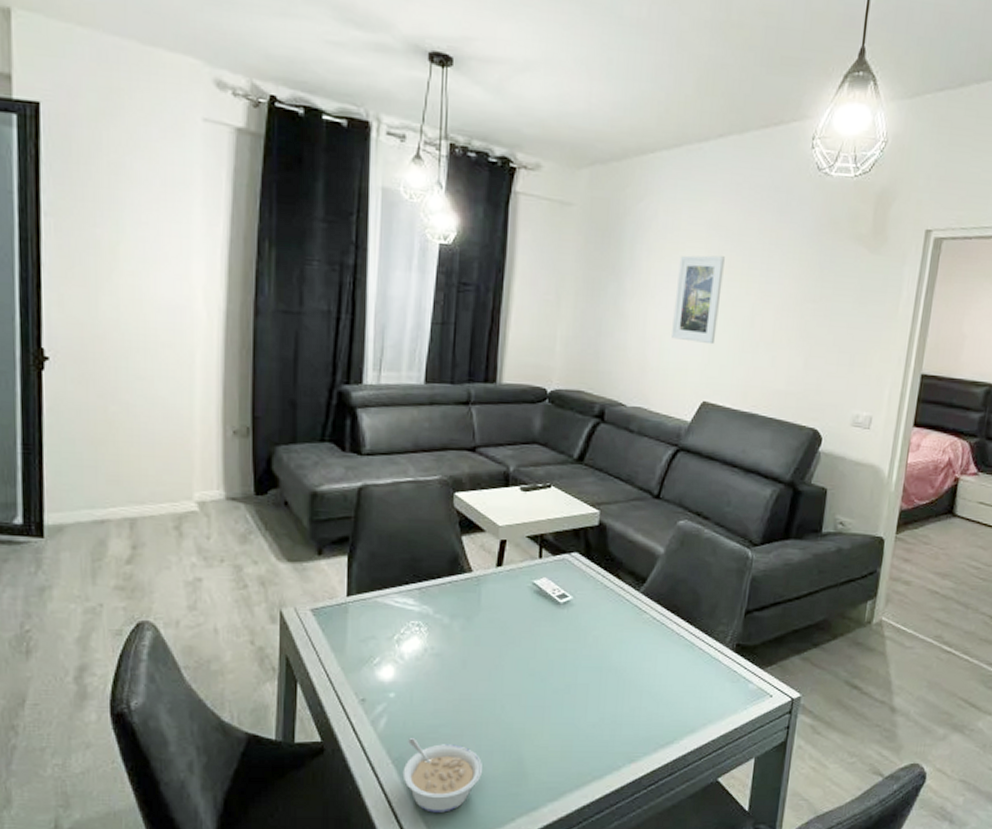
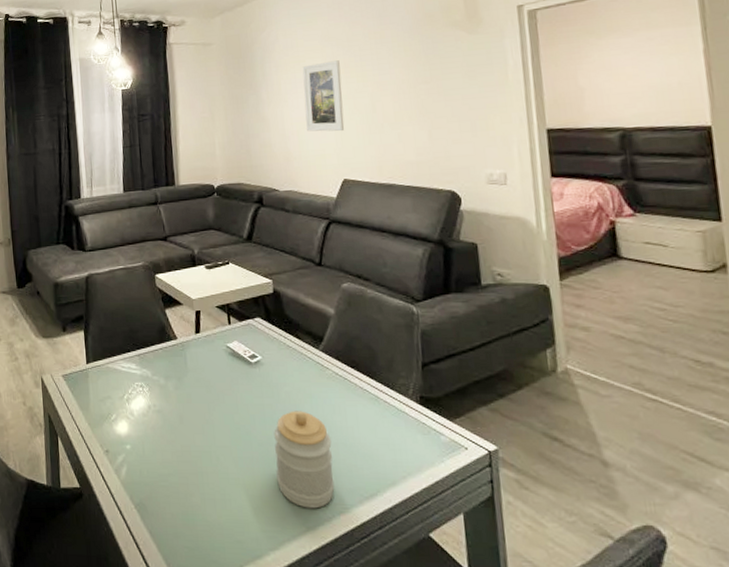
legume: present [402,738,483,813] -> none [144,486,210,557]
jar: none [568,656,636,758] -> present [274,411,335,509]

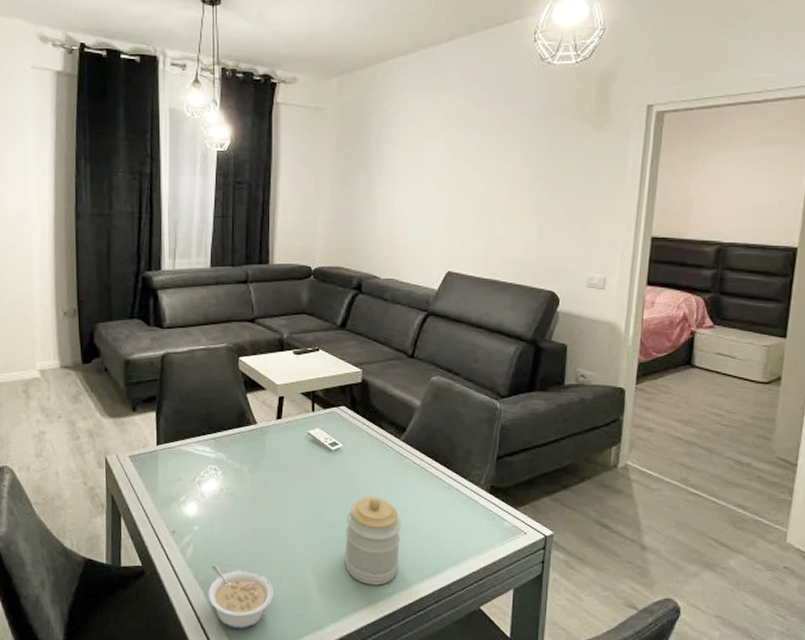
legume: none [144,486,210,557] -> present [208,564,274,629]
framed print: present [302,60,345,132] -> none [417,143,460,221]

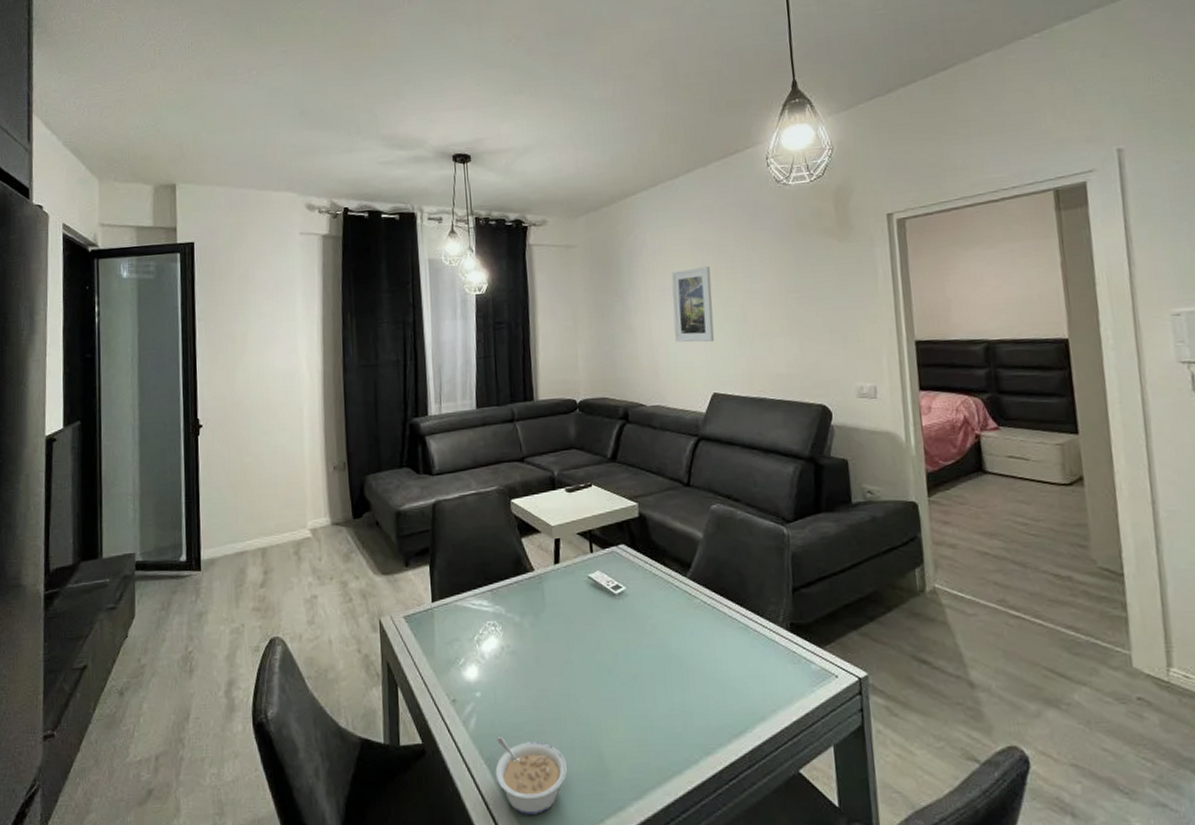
jar: present [344,496,402,586] -> none [638,644,702,751]
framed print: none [417,143,460,221] -> present [671,266,715,343]

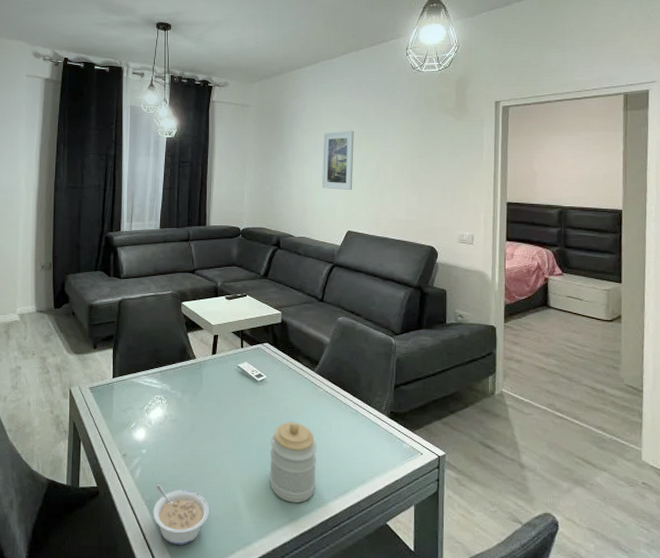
jar: none [638,644,702,751] -> present [269,422,317,503]

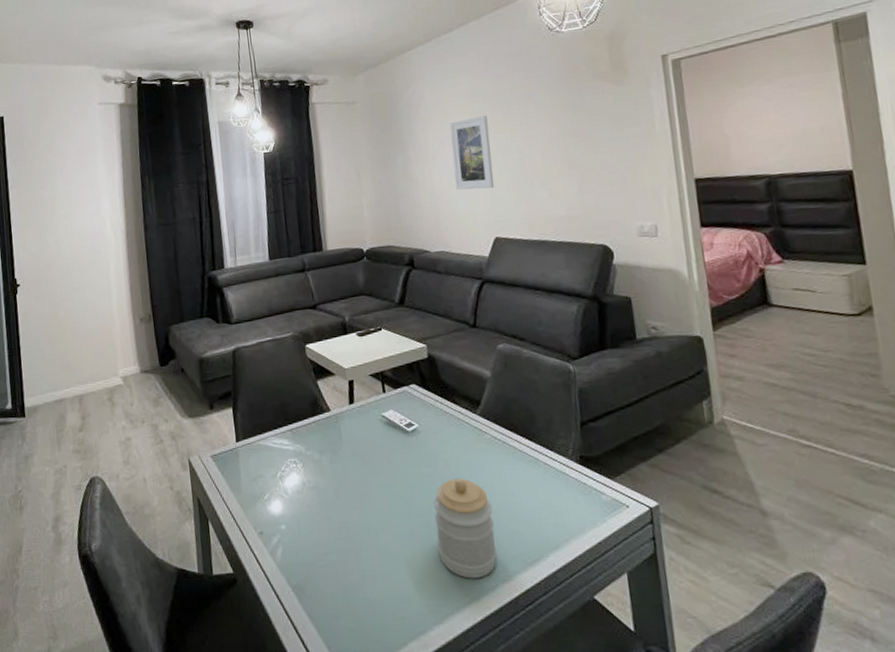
legume: present [153,485,210,545] -> none [302,566,371,638]

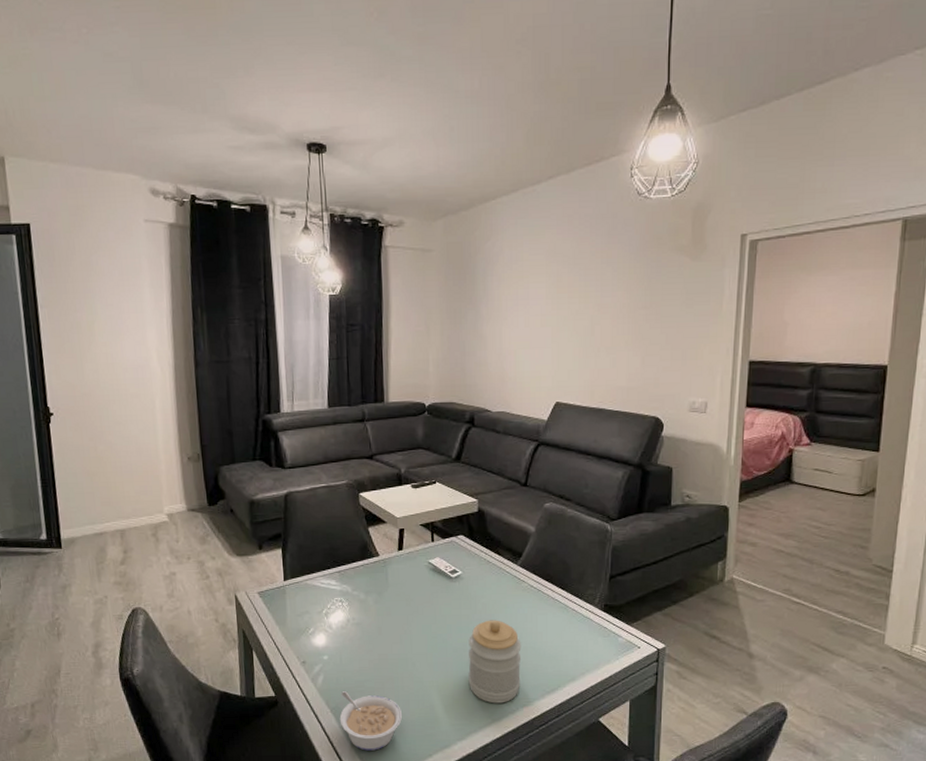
legume: none [302,566,371,638] -> present [339,691,403,751]
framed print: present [449,115,495,190] -> none [524,278,564,354]

